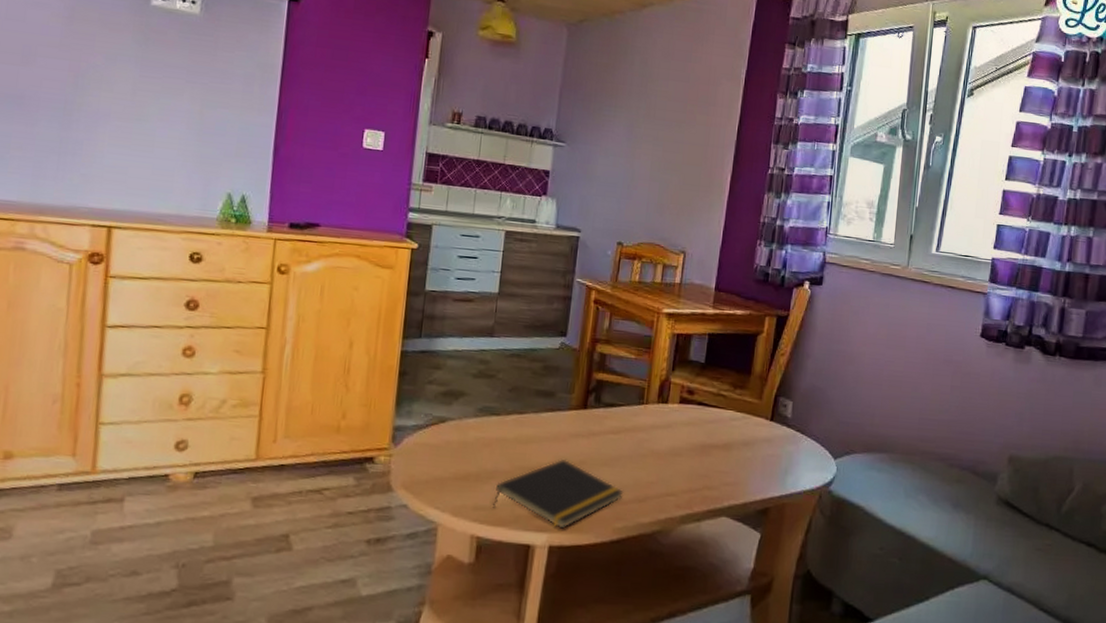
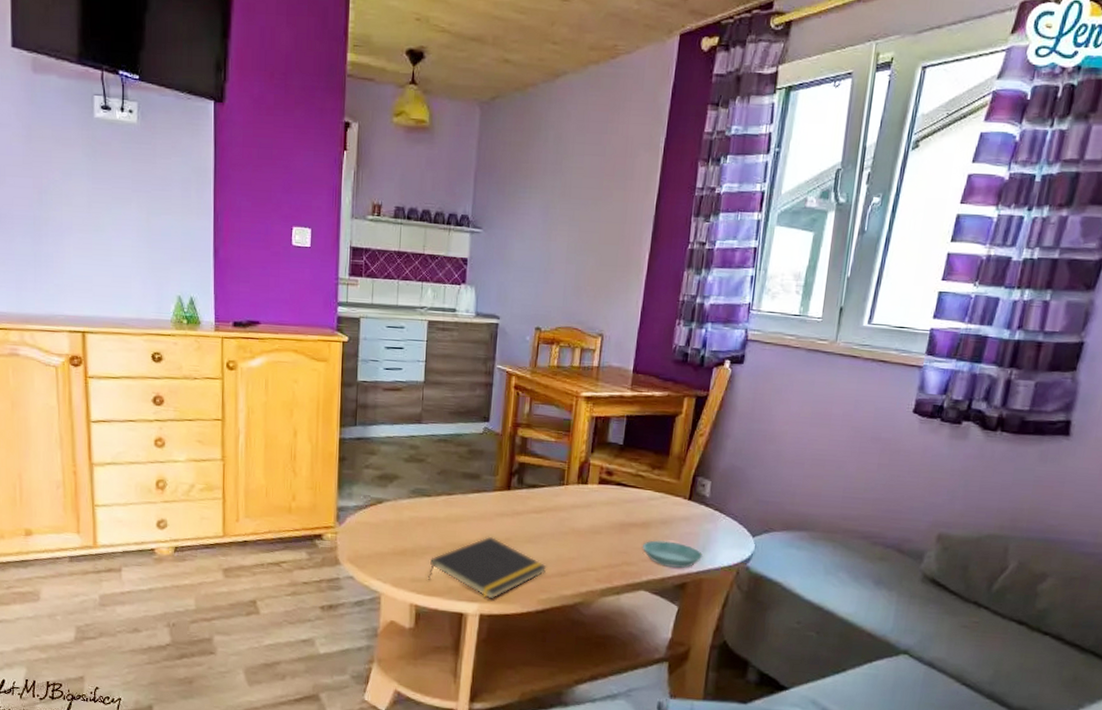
saucer: none [724,463,786,492] -> present [643,540,703,568]

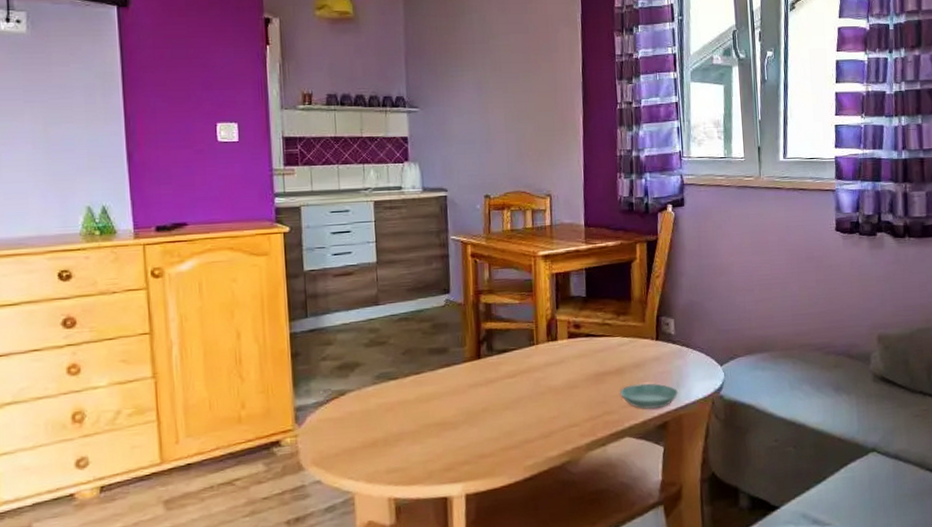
notepad: present [428,536,547,599] -> none [404,409,529,476]

